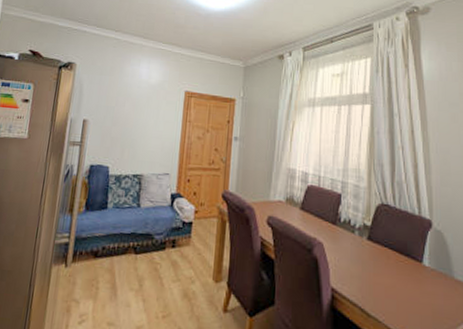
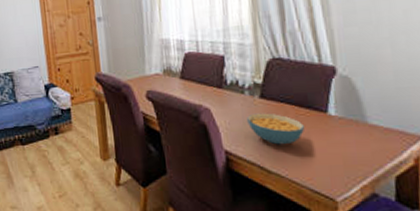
cereal bowl: none [354,254,402,289] -> present [247,113,304,145]

